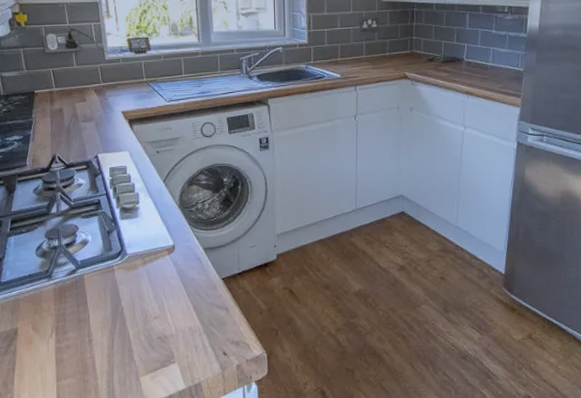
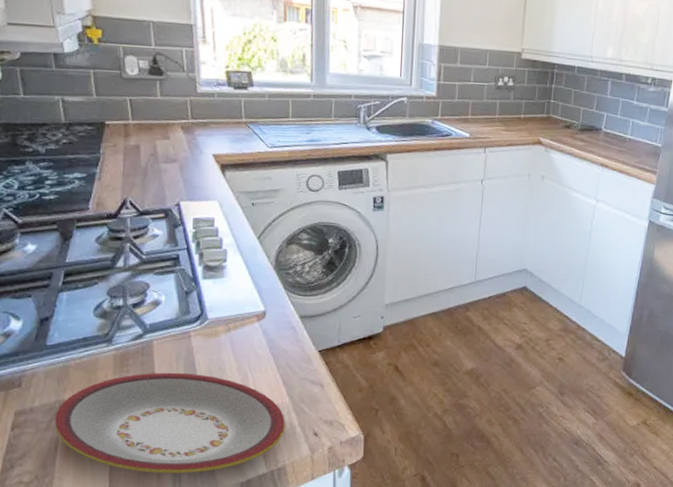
plate: none [11,302,199,391] -> present [55,372,286,474]

